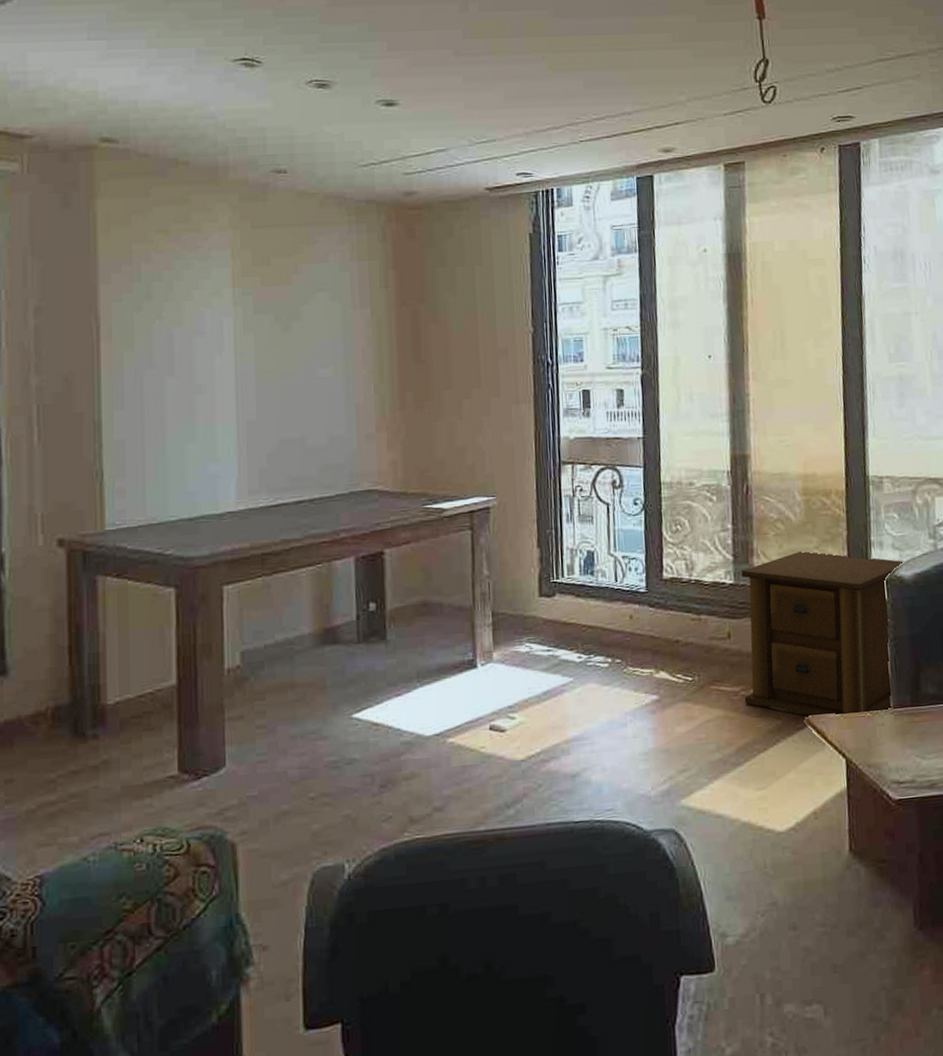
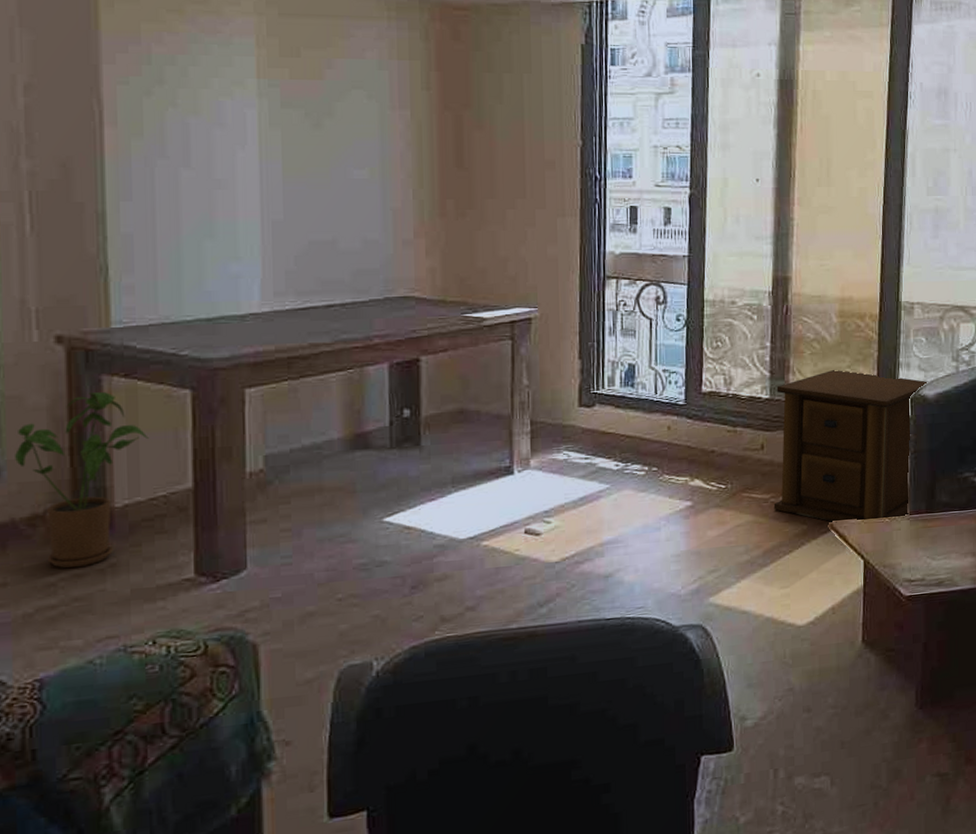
house plant: none [22,592,138,765] -> present [15,392,149,569]

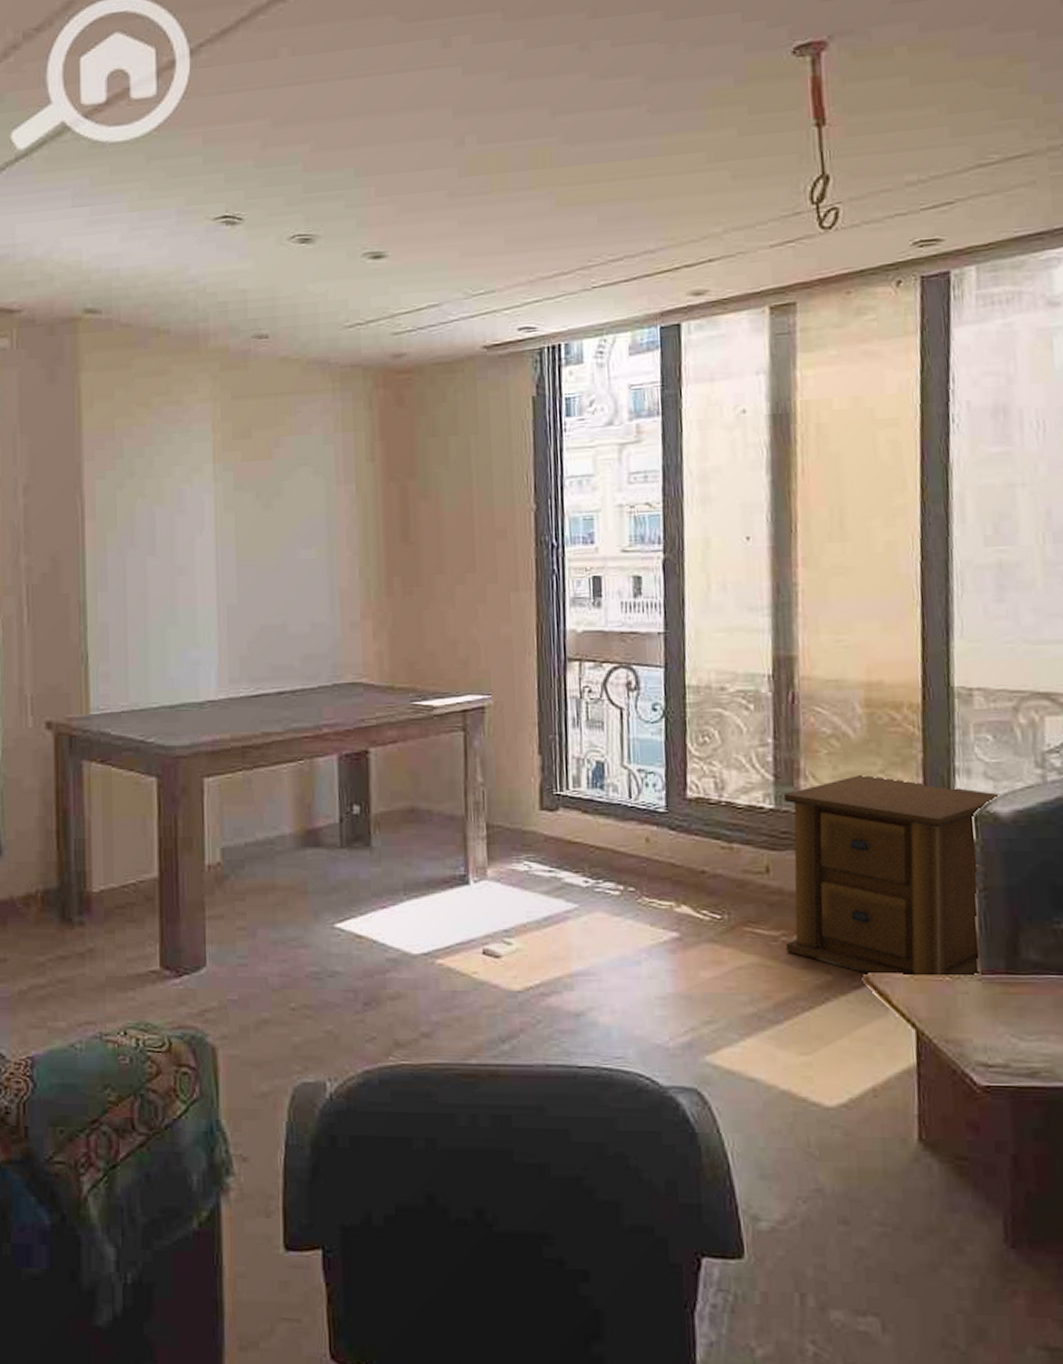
house plant: present [15,392,149,569] -> none [14,777,121,950]

